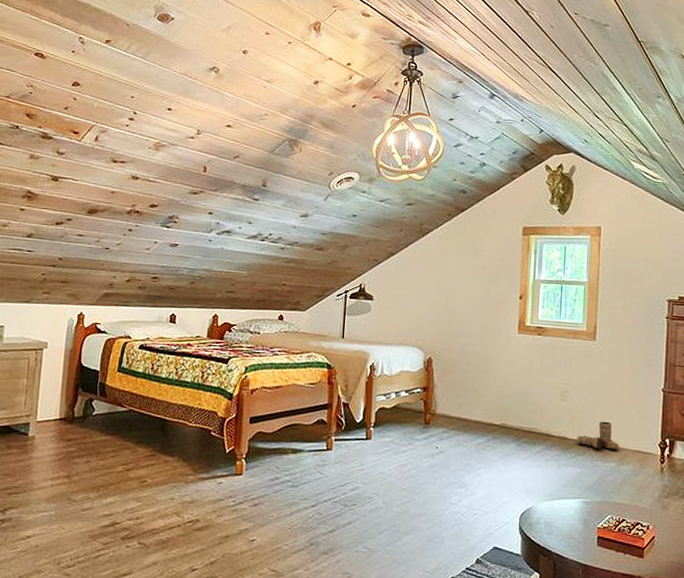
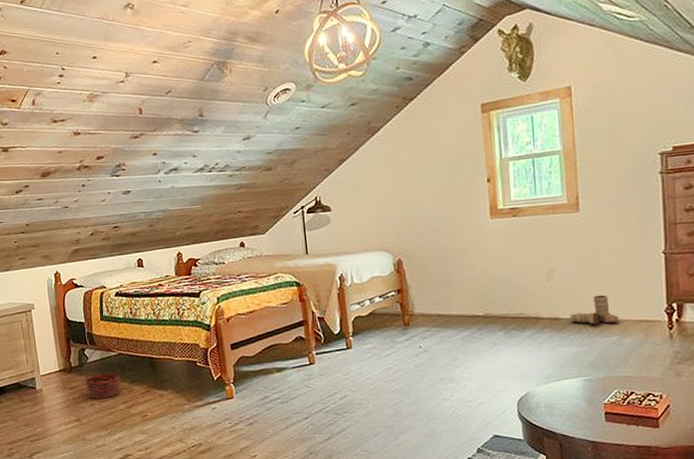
basket: none [85,400,126,457] -> present [84,348,121,399]

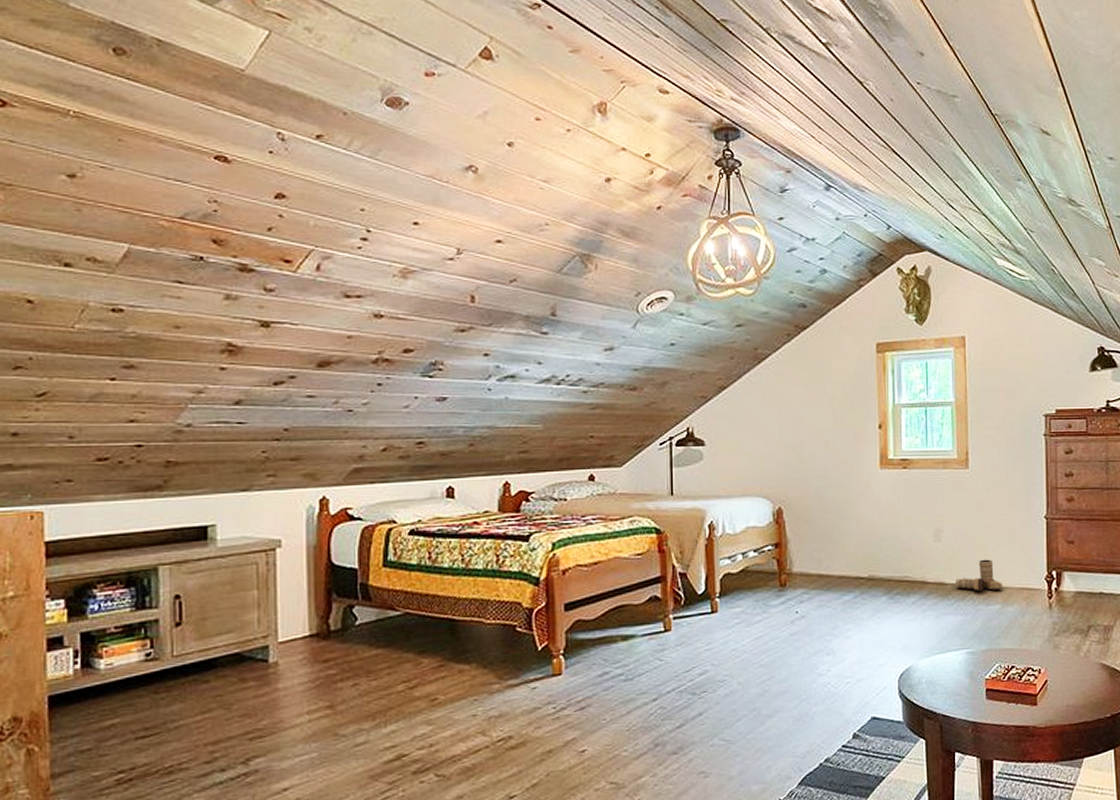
basket: present [84,348,121,399] -> none [348,604,404,677]

